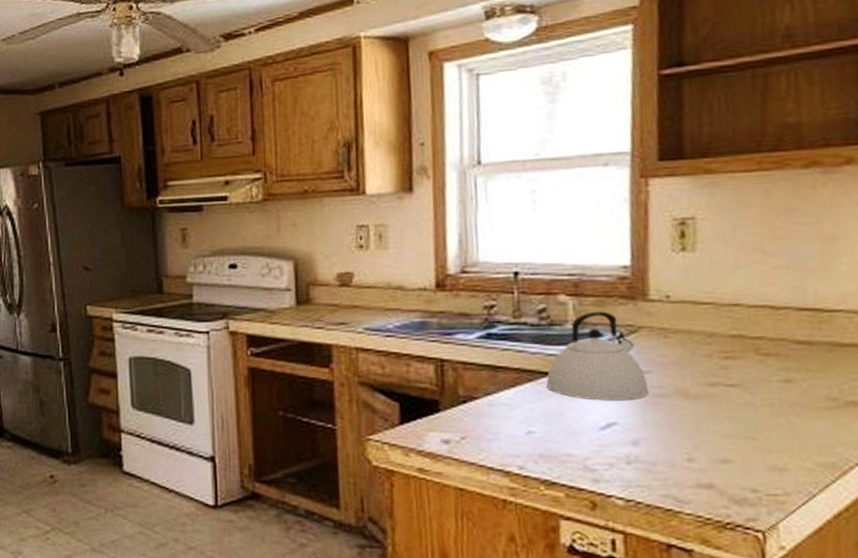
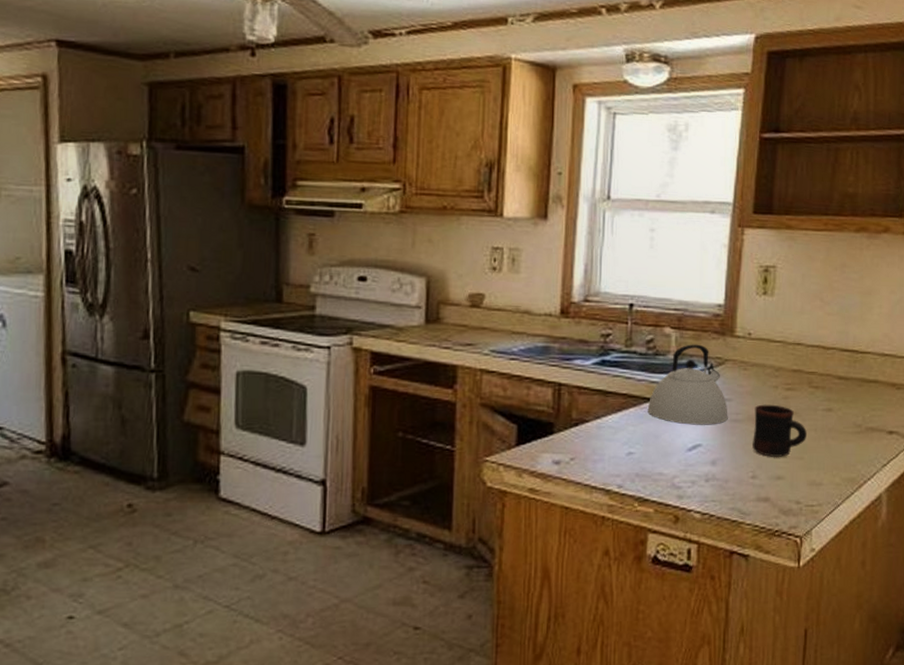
mug: none [683,376,759,438] -> present [752,404,807,458]

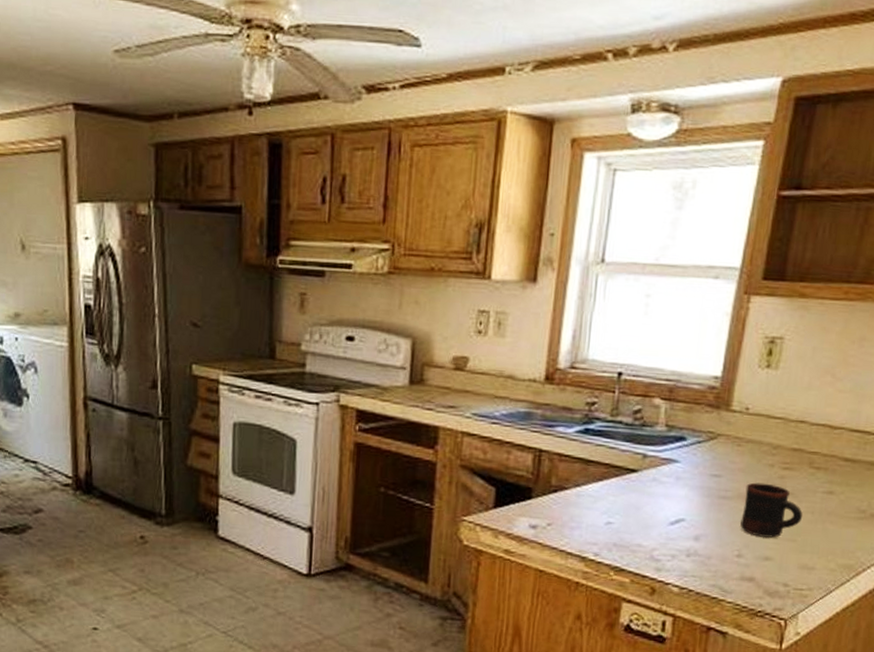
kettle: present [647,344,728,425] -> none [630,416,717,501]

